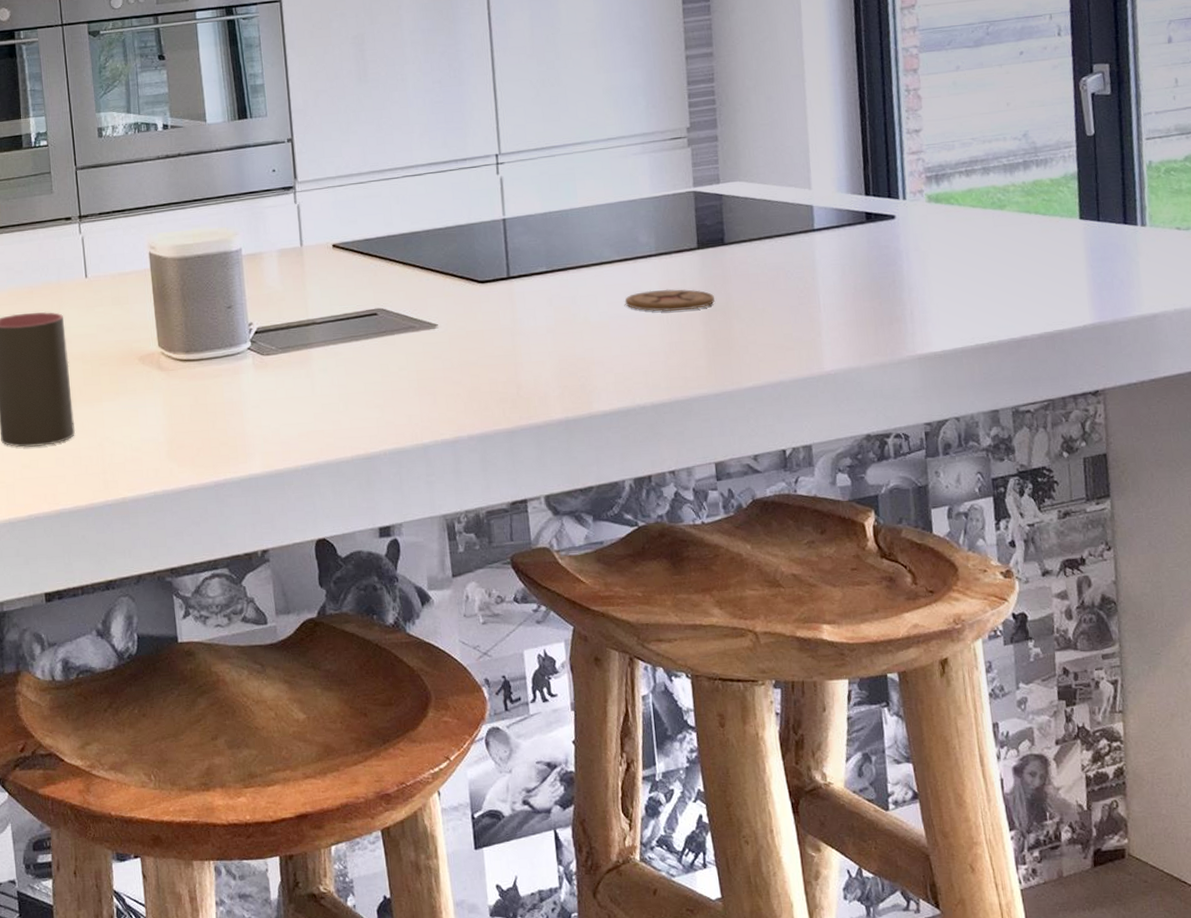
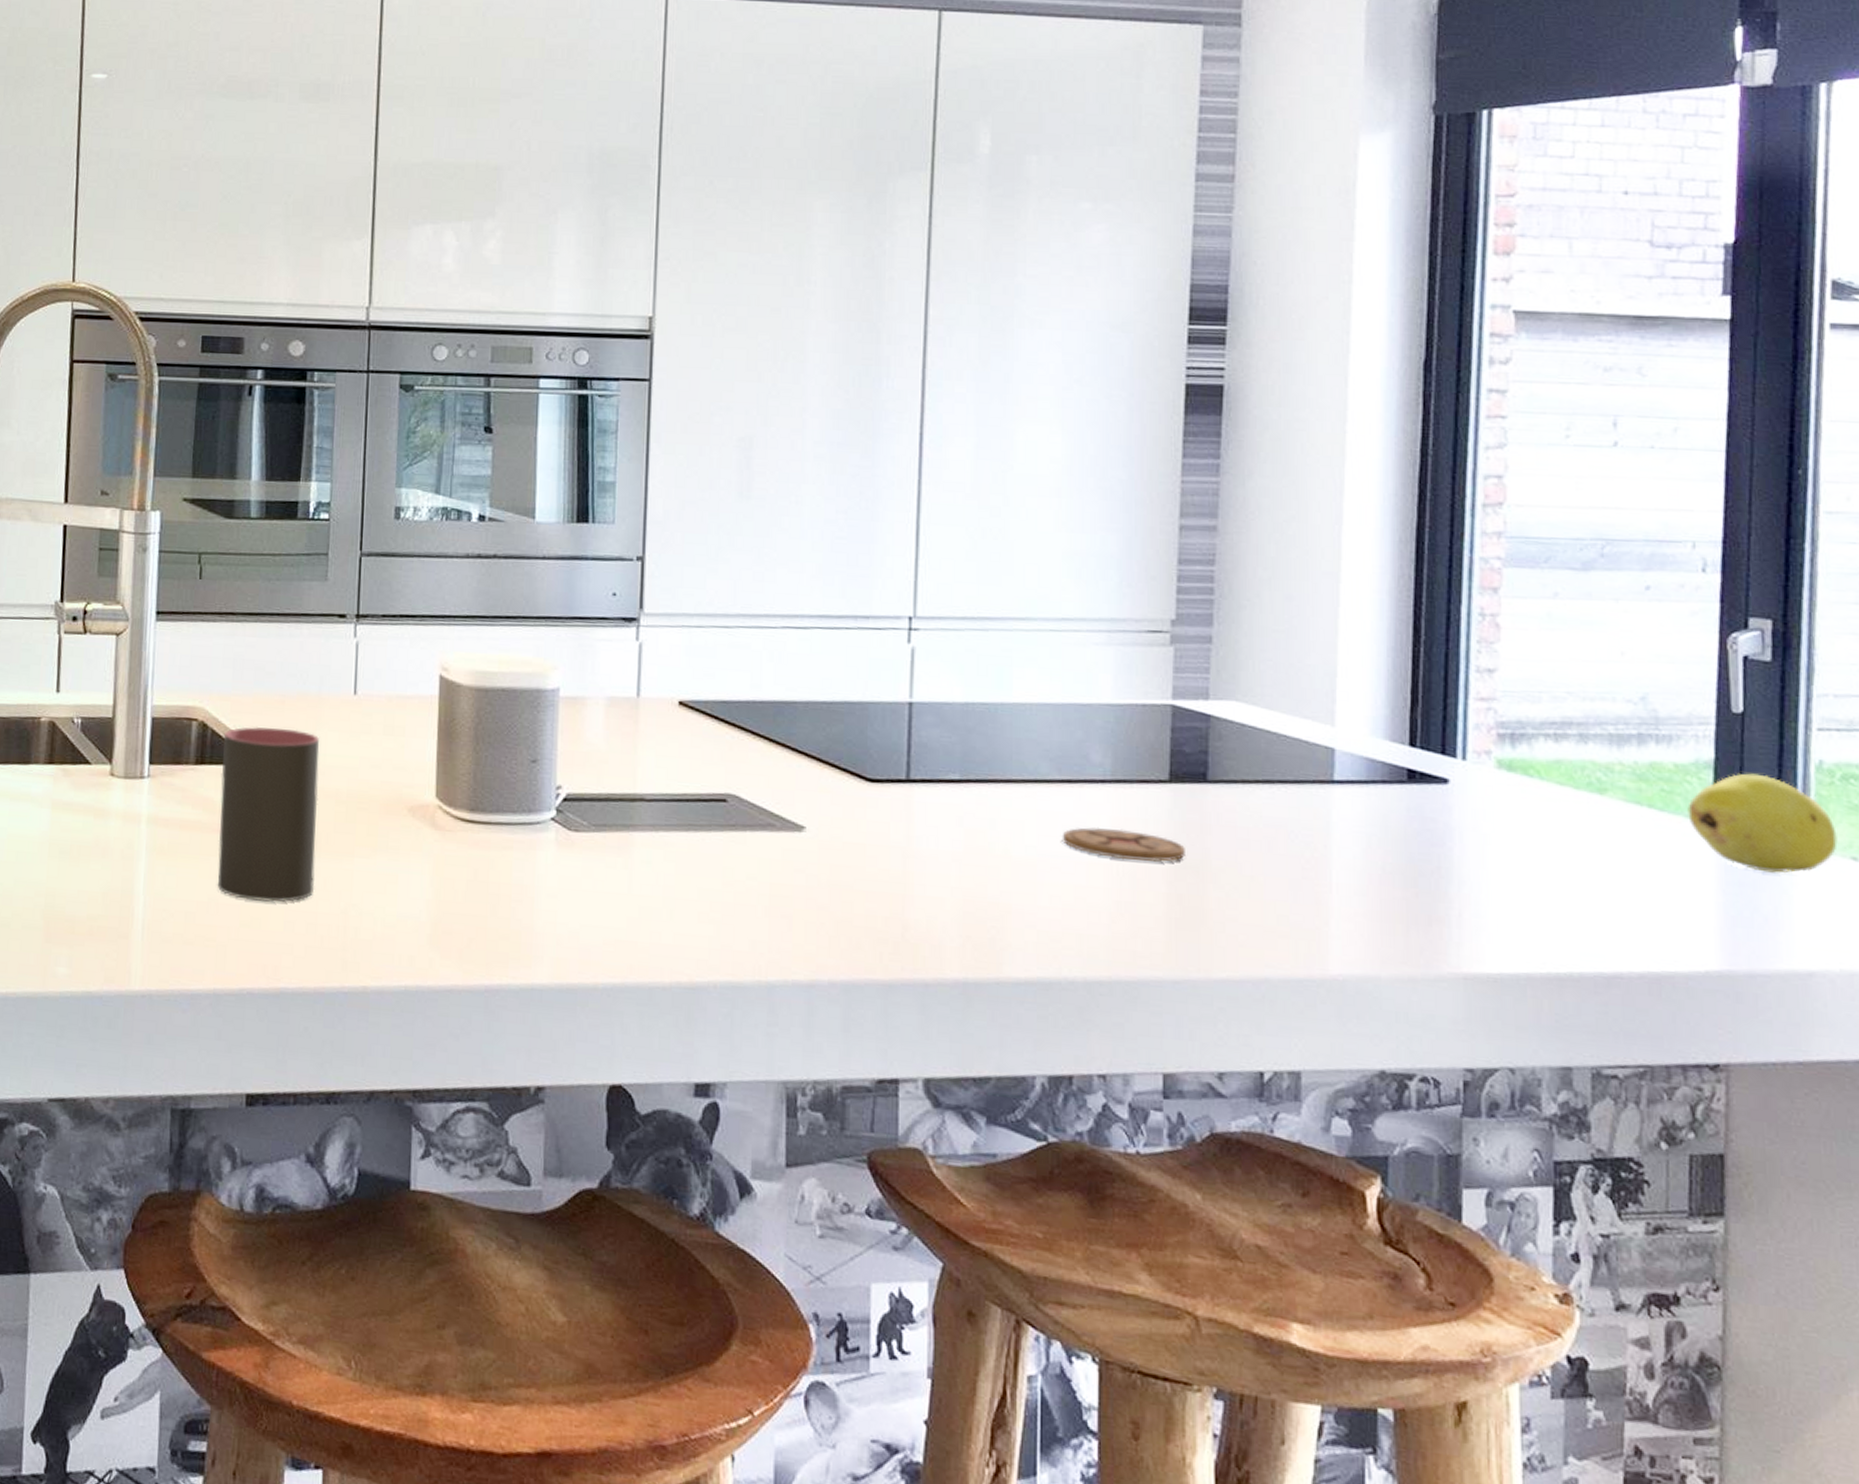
fruit: none [1062,178,1166,248] -> present [1687,773,1838,874]

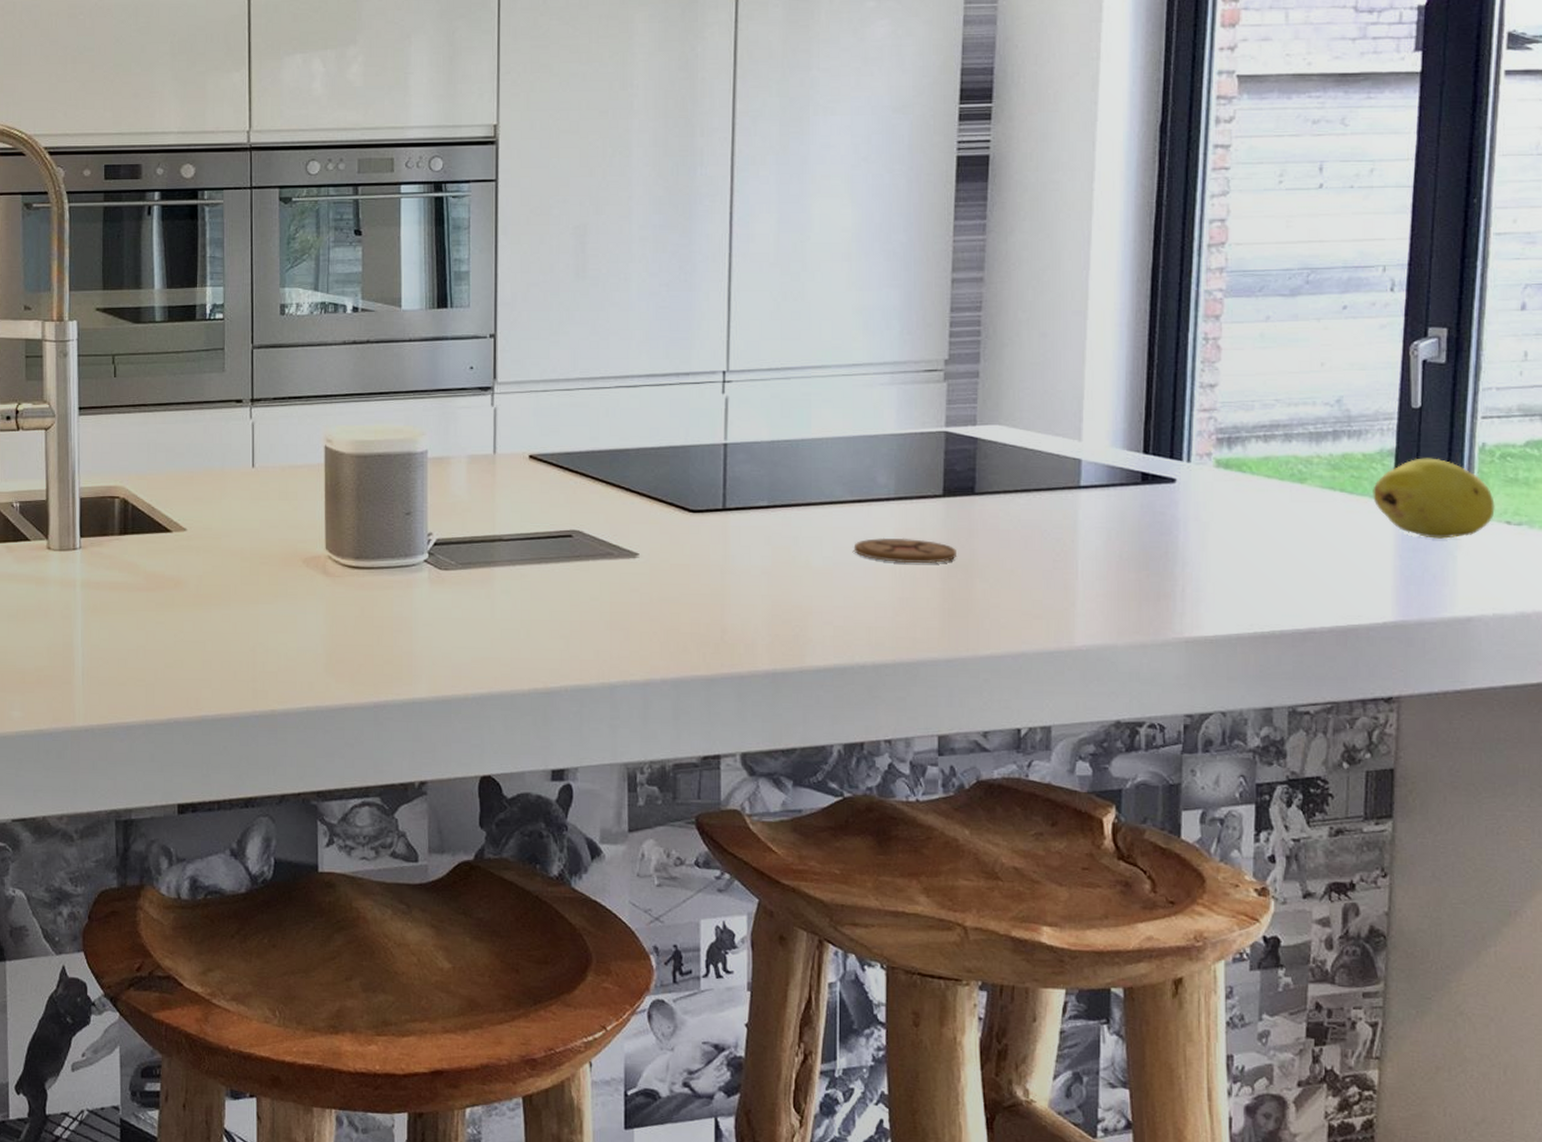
cup: present [218,726,320,902] -> none [142,499,227,646]

